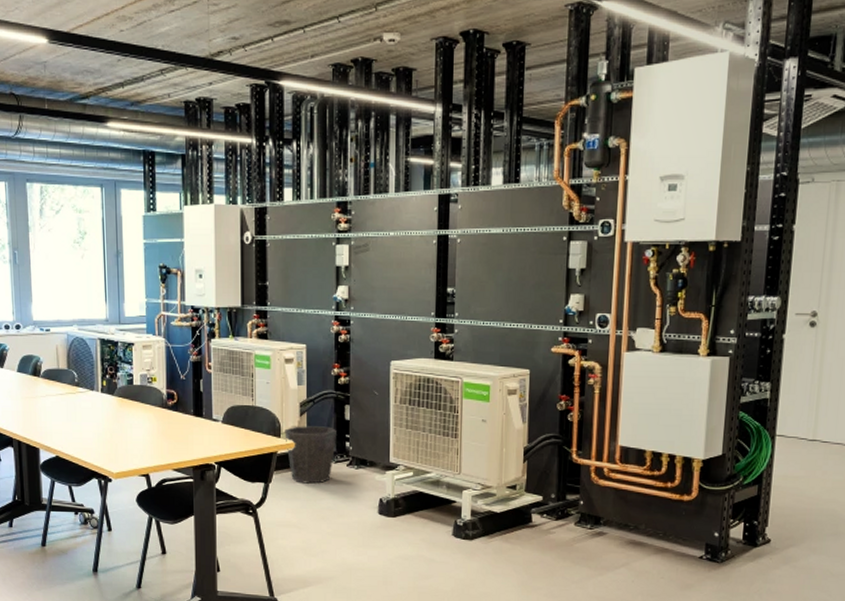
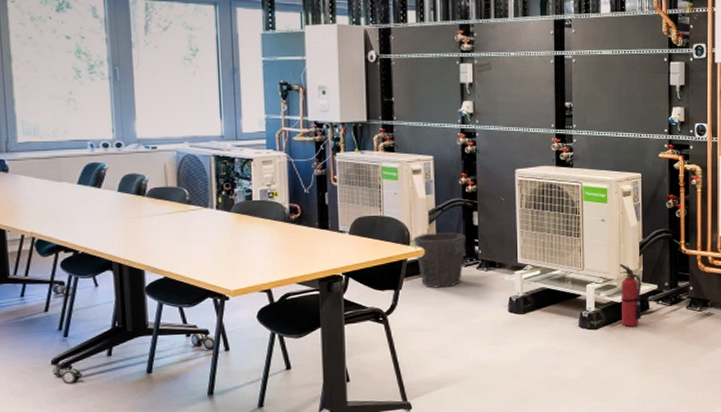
fire extinguisher: none [500,471,525,540] -> present [619,264,642,327]

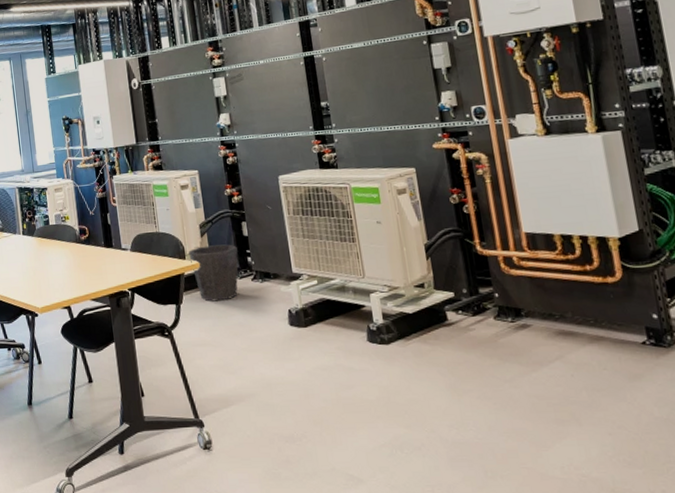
fire extinguisher: present [619,264,642,327] -> none [404,270,440,341]

